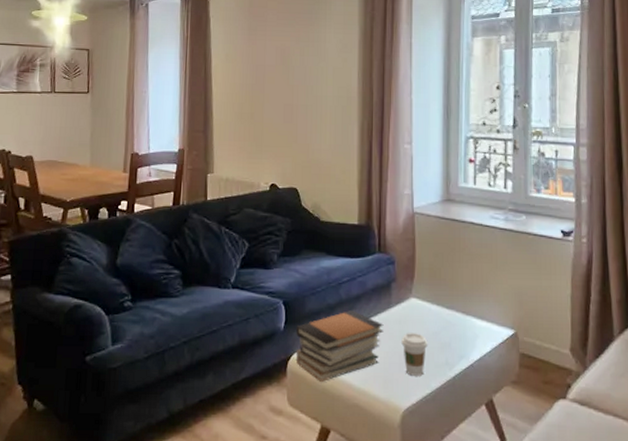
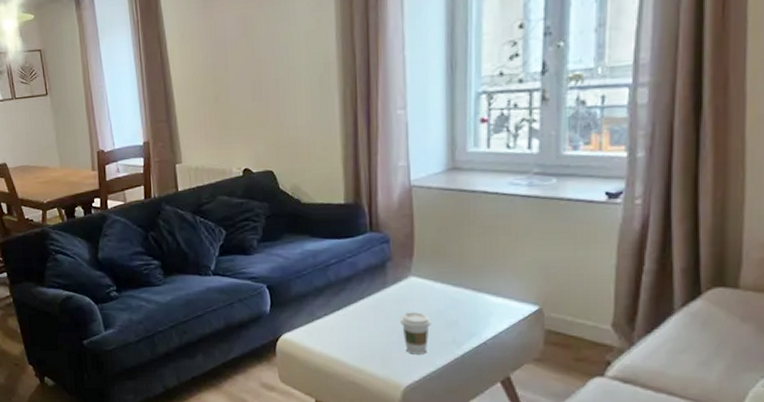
book stack: present [295,309,384,382] -> none [283,291,379,360]

